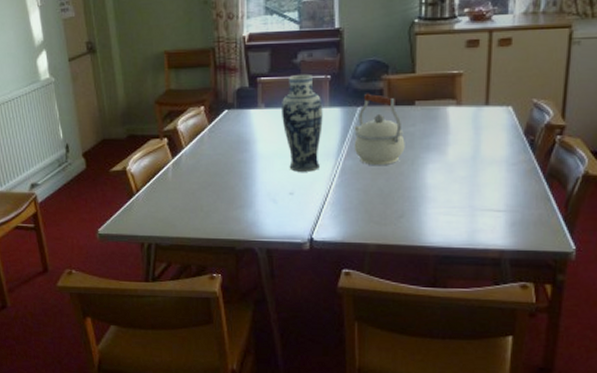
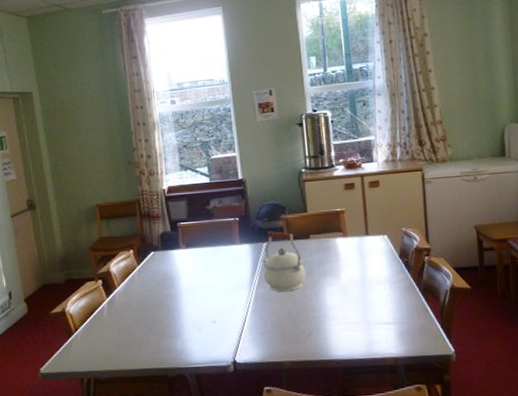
vase: present [282,73,323,172] -> none [200,217,236,302]

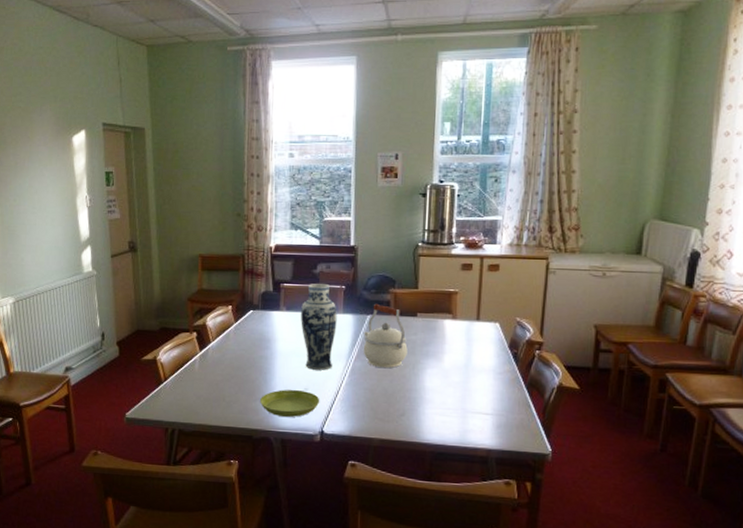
saucer: none [171,323,229,352] -> present [260,389,320,417]
vase: none [200,217,236,302] -> present [301,283,337,370]

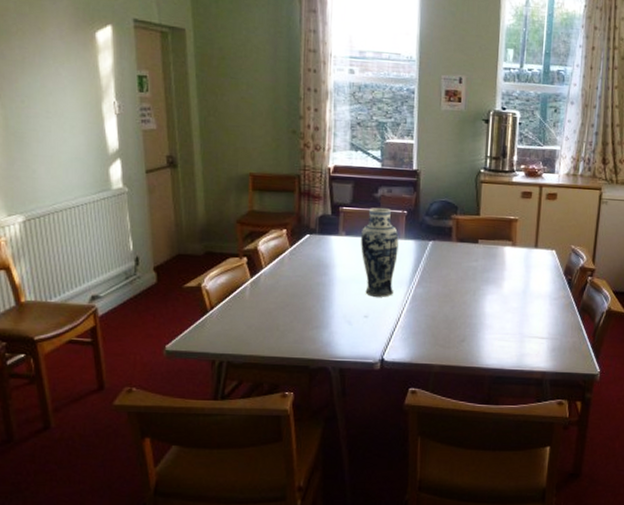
saucer: present [260,389,320,417] -> none [317,317,381,345]
kettle: present [363,303,408,369] -> none [424,229,469,295]

